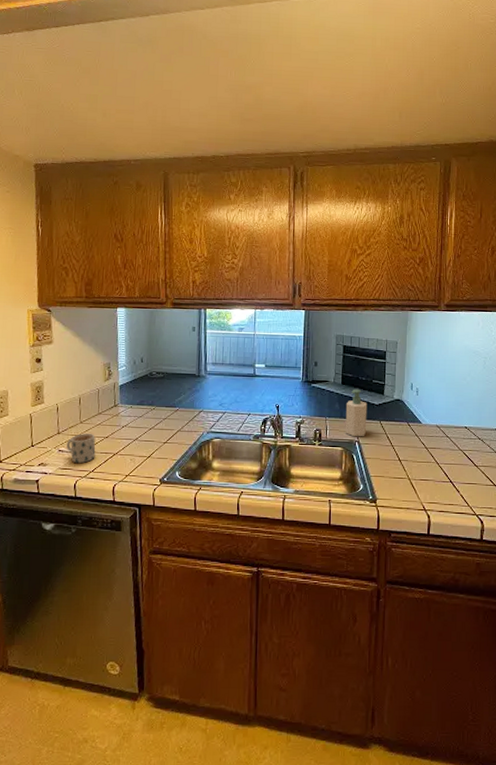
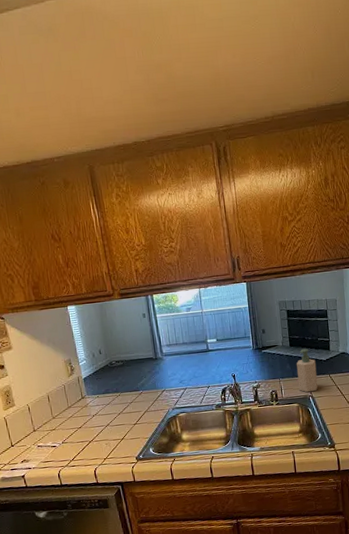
mug: present [67,433,96,464] -> none [44,426,73,456]

